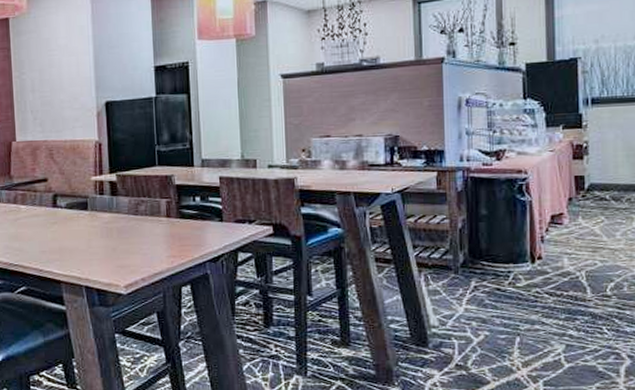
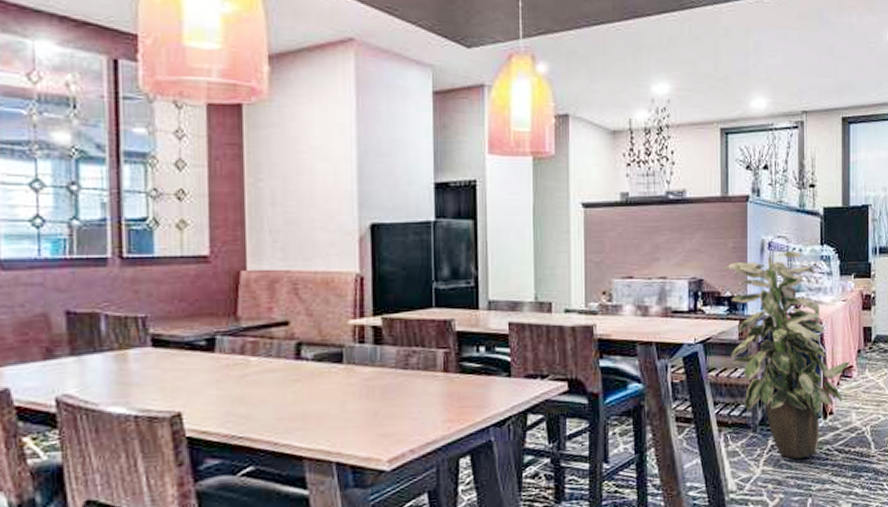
indoor plant: none [421,106,560,300] -> present [725,251,850,459]

